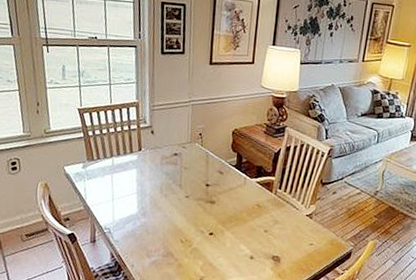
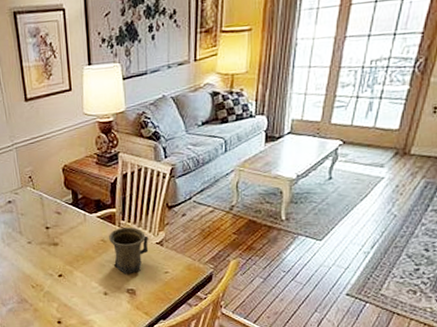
mug: none [264,196,300,242] -> present [109,227,149,275]

